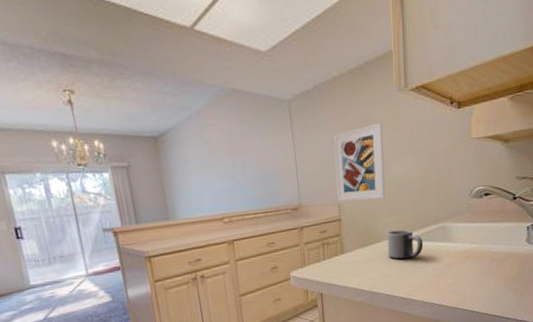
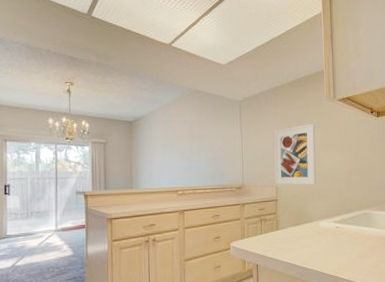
mug: present [387,229,424,260] -> none [317,213,350,240]

